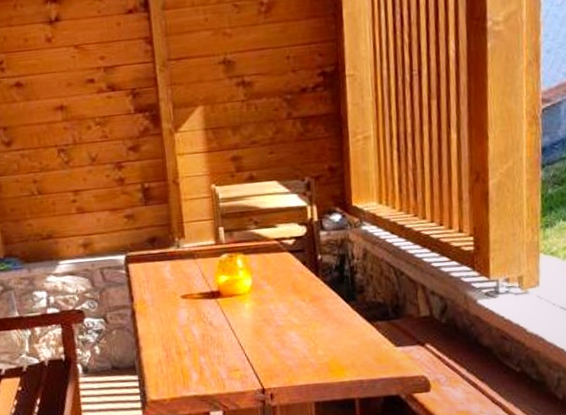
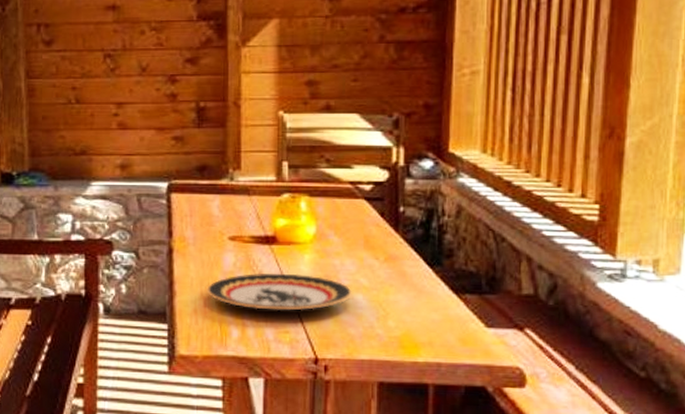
plate: none [167,320,287,355] -> present [207,273,352,311]

